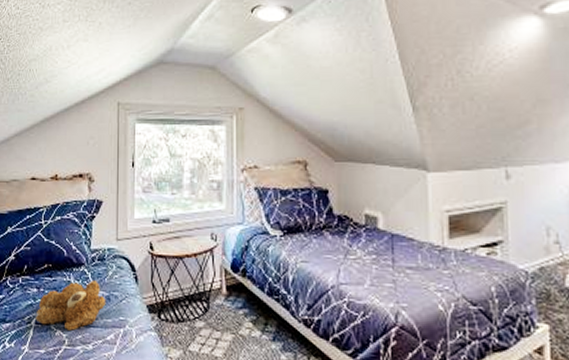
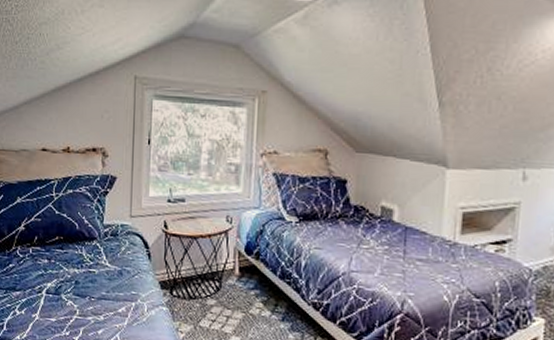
teddy bear: present [35,280,106,331] -> none [46,255,119,302]

